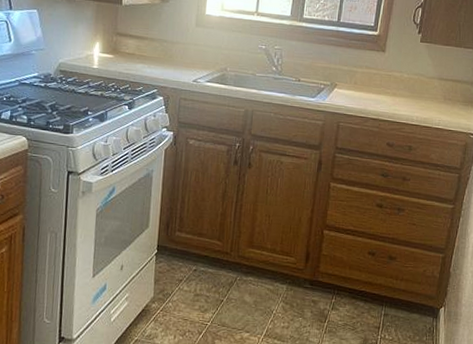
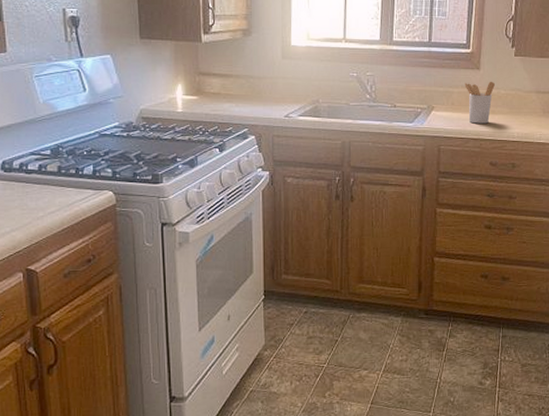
utensil holder: none [368,64,399,105] -> present [464,81,495,124]

